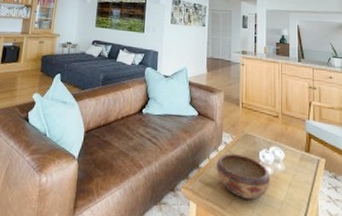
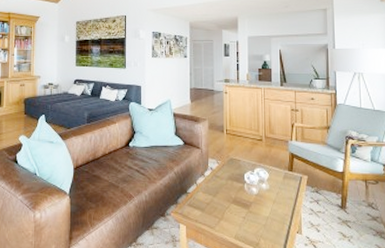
decorative bowl: present [216,153,271,200] -> none [204,178,256,218]

